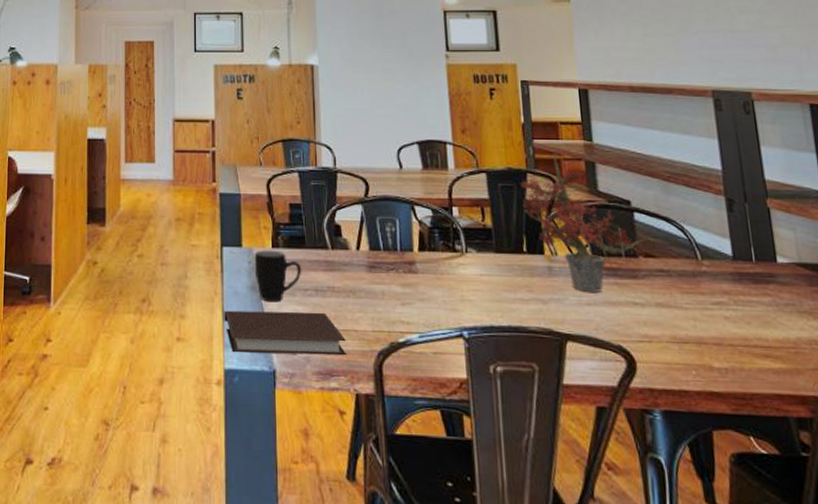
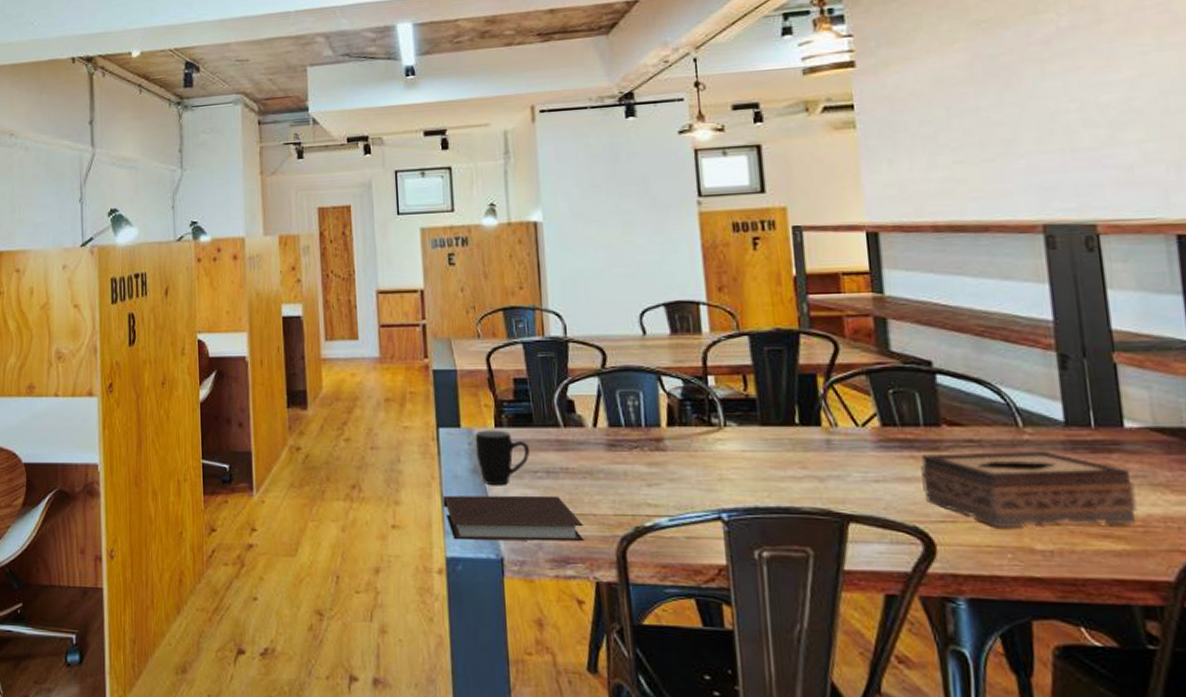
potted plant: present [519,148,658,292] -> none [790,303,966,467]
tissue box: none [623,280,789,348] -> present [921,450,1137,529]

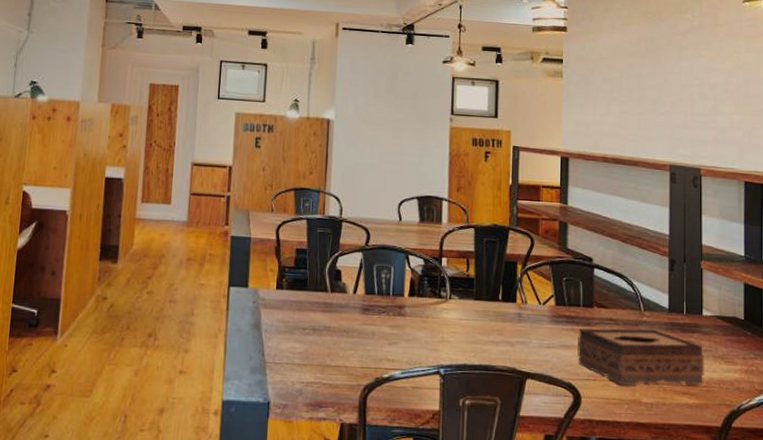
notebook: present [443,495,584,542] -> none [226,346,336,389]
mug: present [474,430,529,486] -> none [258,291,302,340]

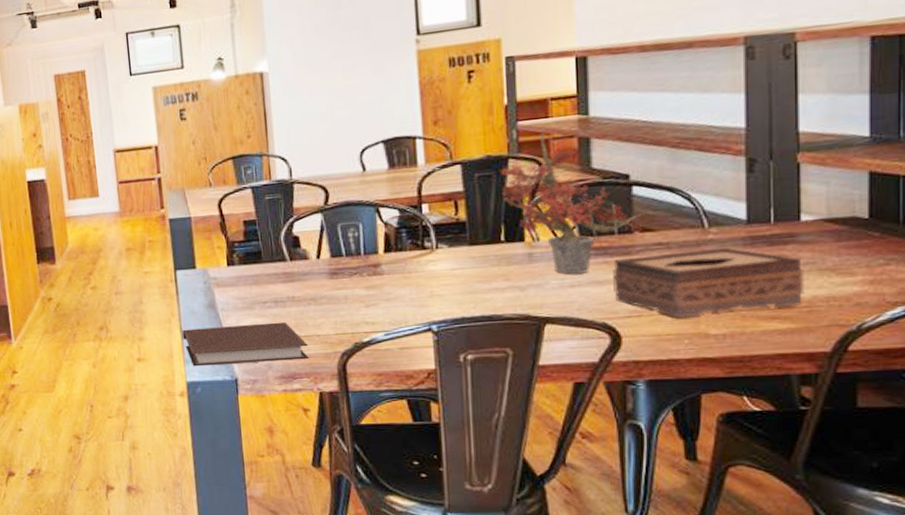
notebook: none [226,346,336,389] -> present [182,322,309,367]
potted plant: none [502,208,611,337] -> present [499,127,658,274]

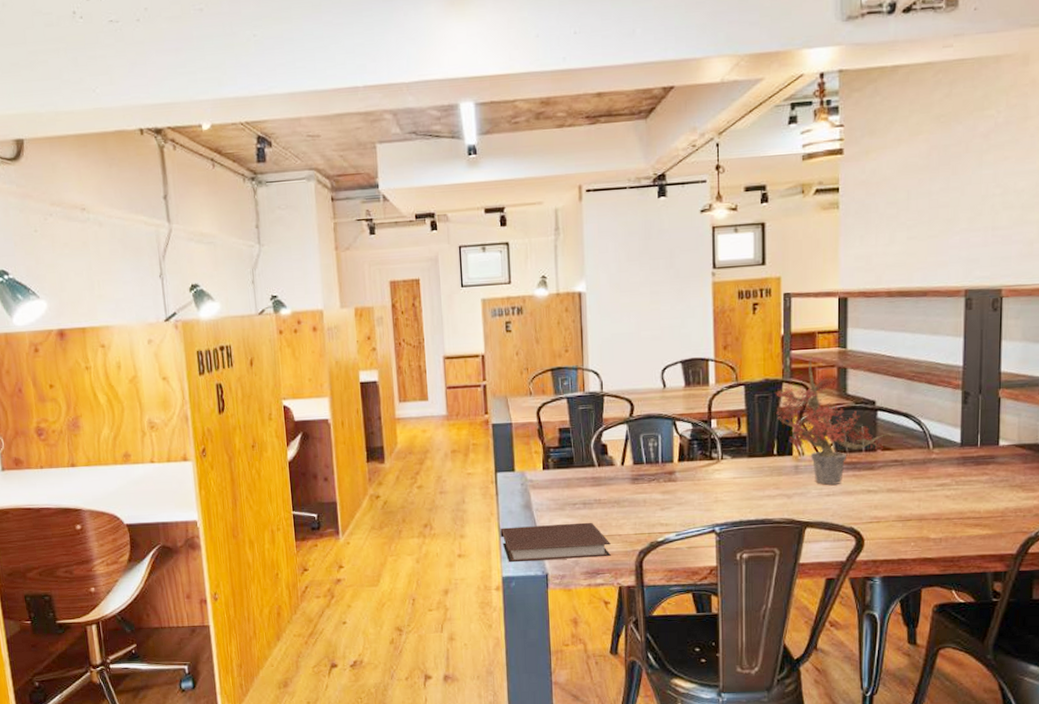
tissue box: present [613,247,804,318] -> none [860,465,1000,524]

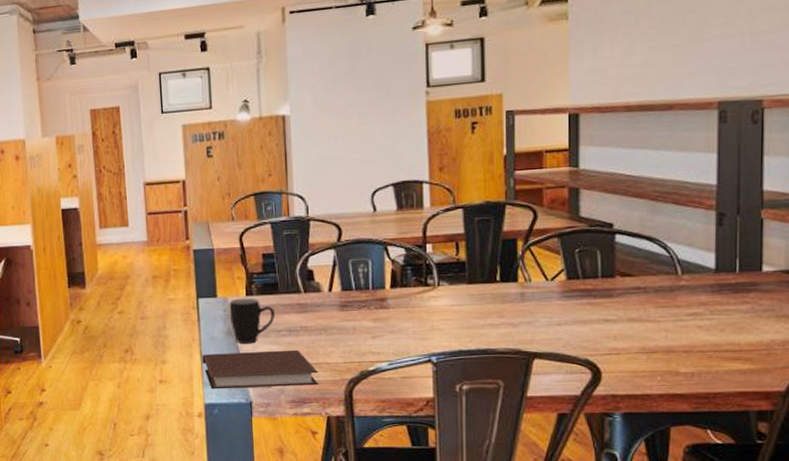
mug: none [526,472,570,518] -> present [229,298,275,344]
potted plant: present [775,357,896,485] -> none [497,177,637,313]

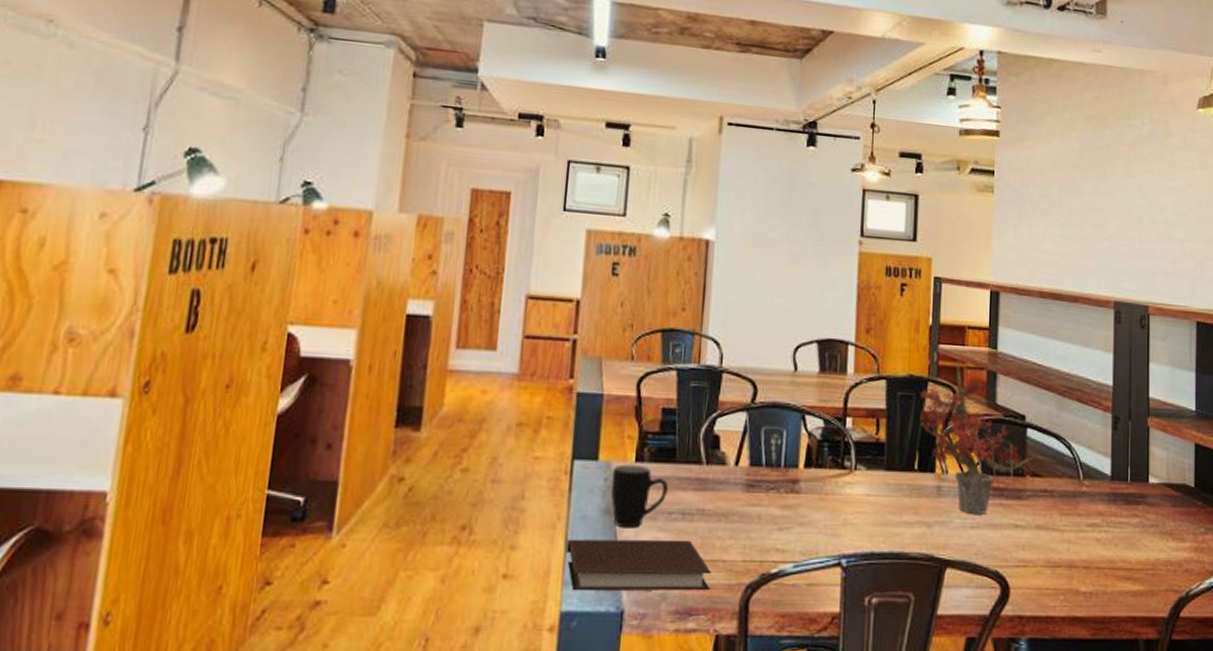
potted plant: none [497,177,637,313] -> present [919,354,1046,514]

